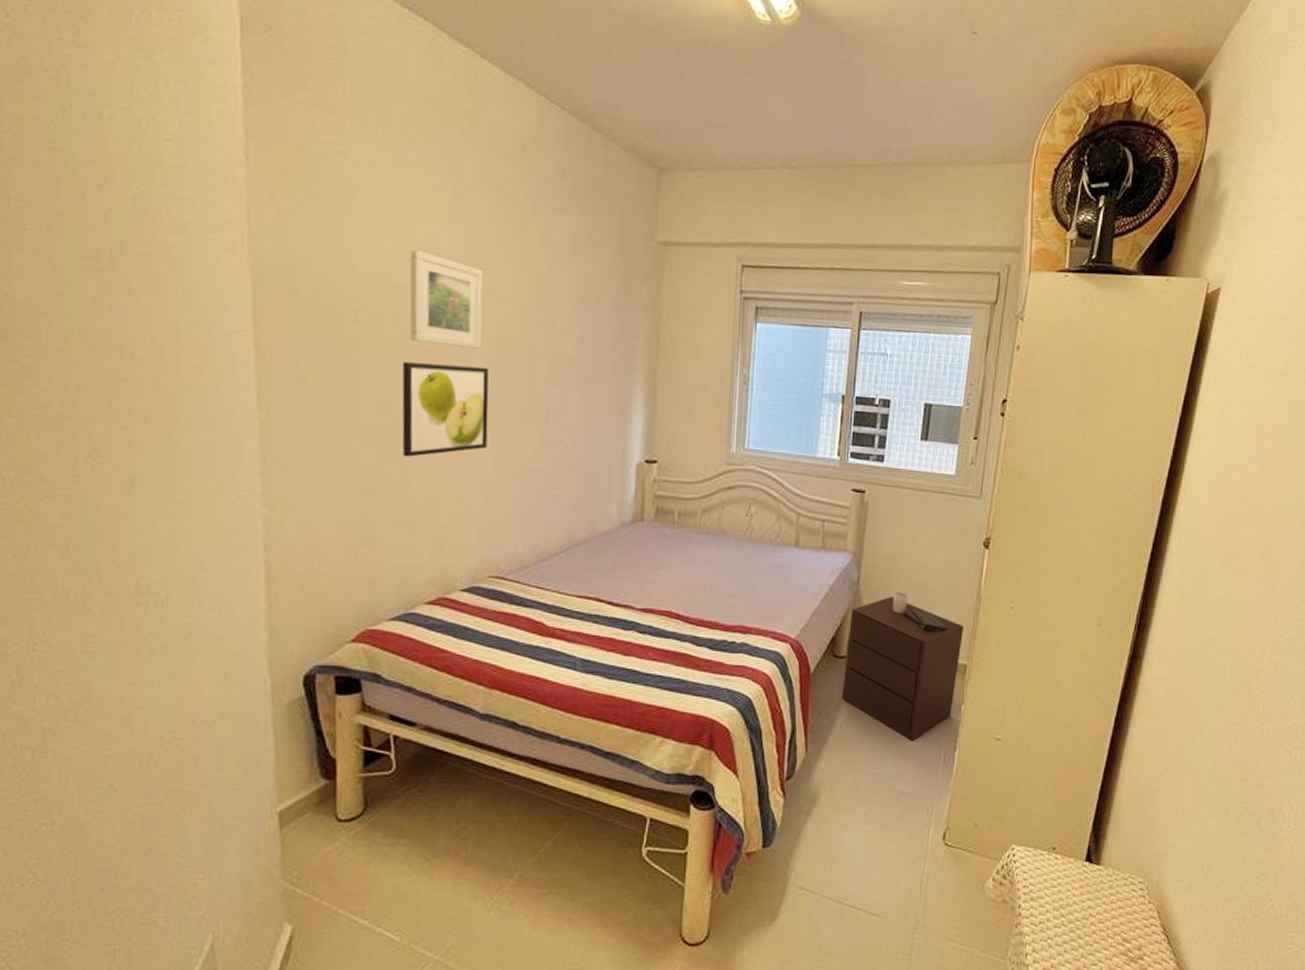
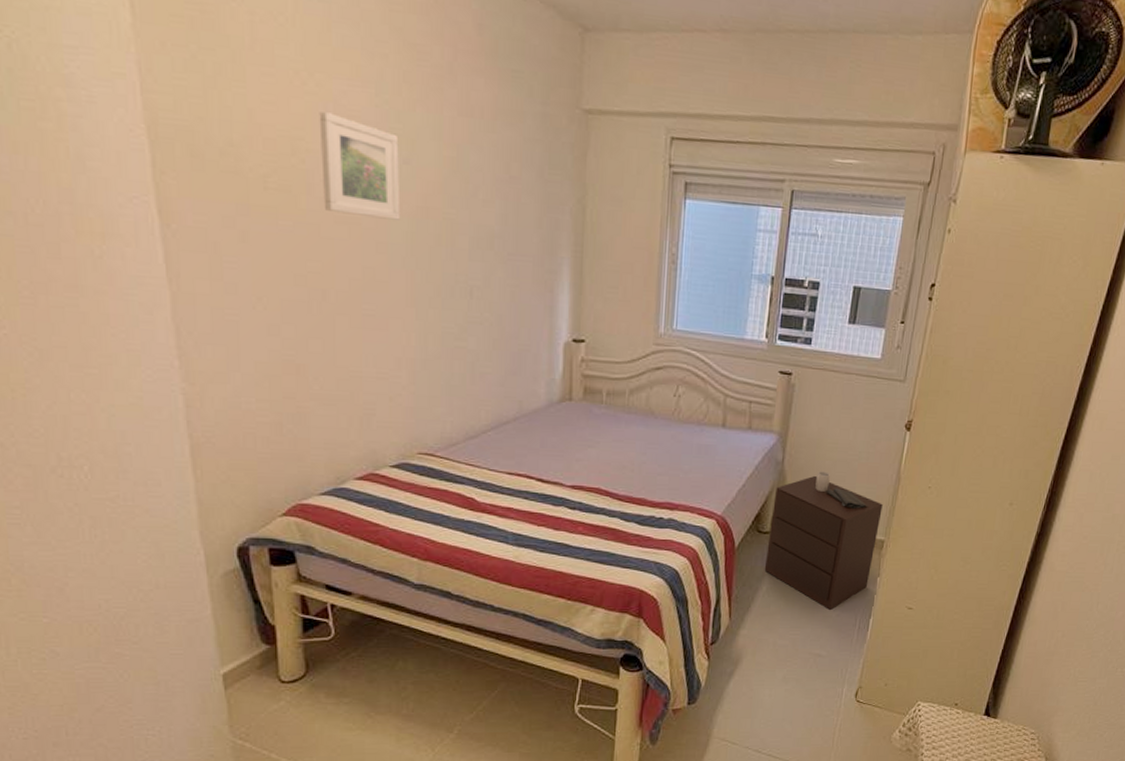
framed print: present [402,362,489,457] -> none [317,233,411,333]

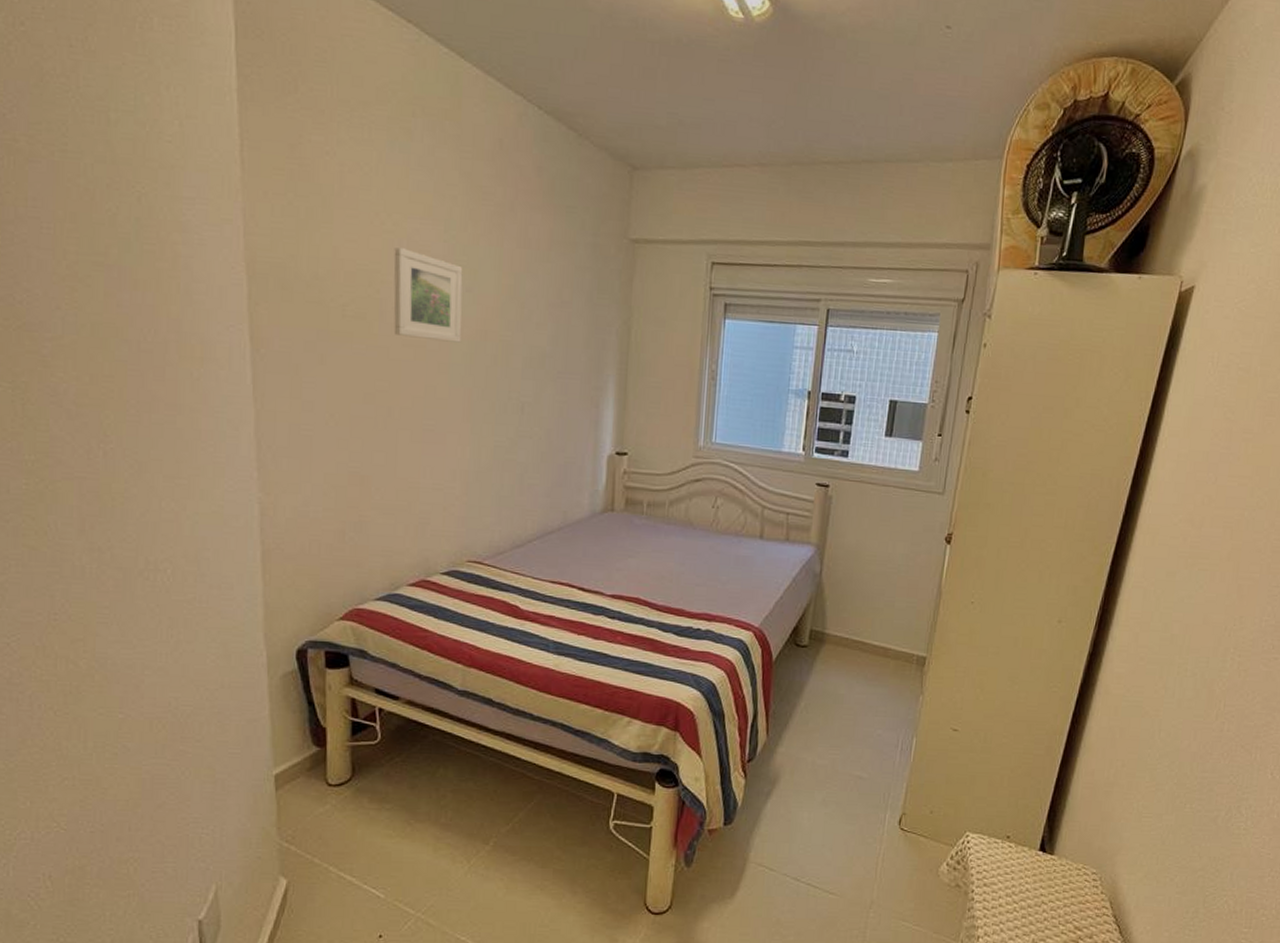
nightstand: present [764,471,883,610] -> none [802,584,924,729]

